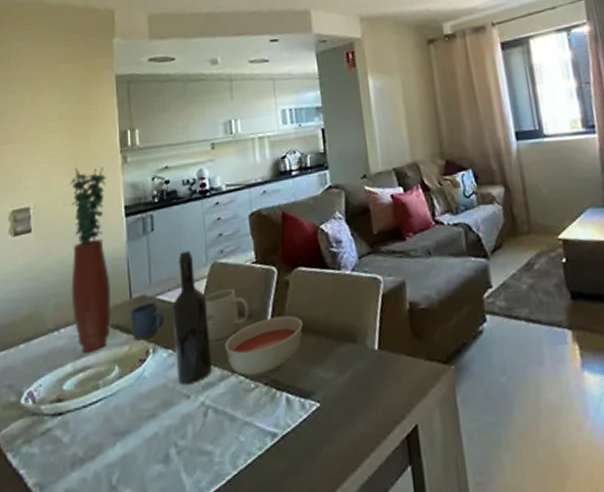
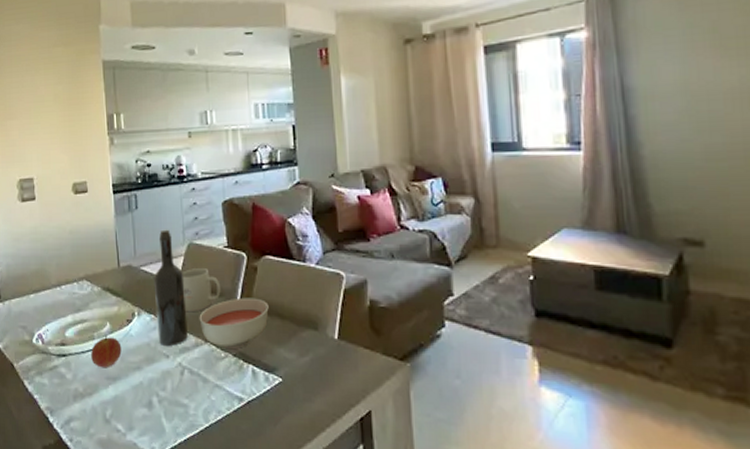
vase: present [70,167,111,353] -> none [66,145,102,308]
fruit: none [95,380,133,423] -> present [91,334,122,368]
mug: present [130,302,164,341] -> none [118,272,147,304]

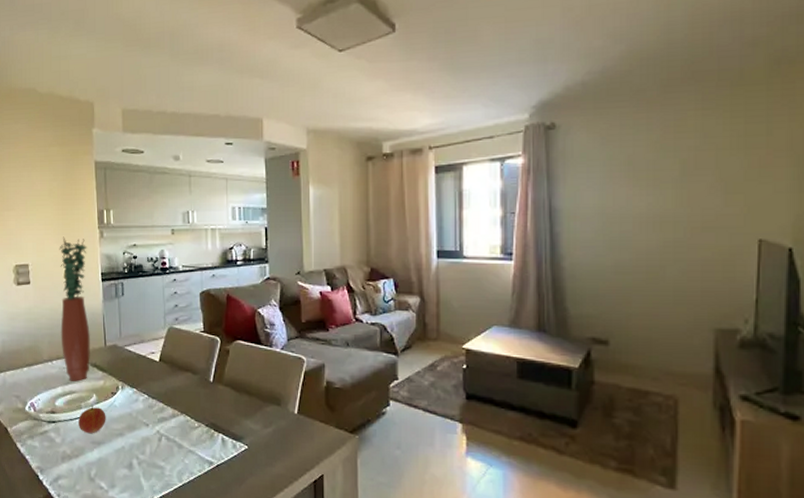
vase: none [66,145,102,308] -> present [59,236,90,382]
wine bottle: present [153,229,188,346] -> none [136,314,166,416]
mug: present [182,268,221,313] -> none [162,349,196,388]
bowl: present [199,297,269,350] -> none [176,376,238,421]

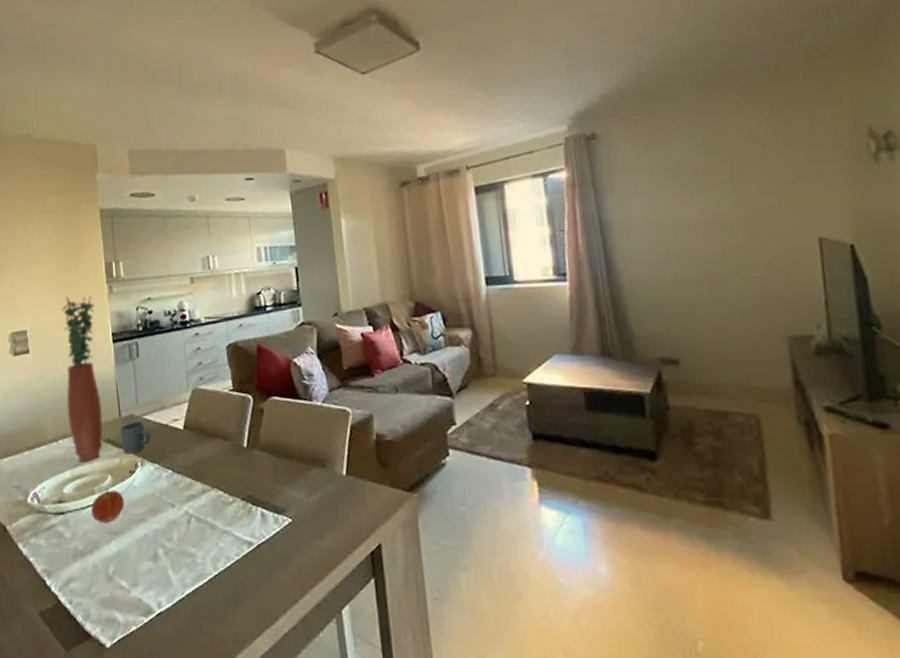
mug: none [105,351,131,379] -> present [119,421,151,455]

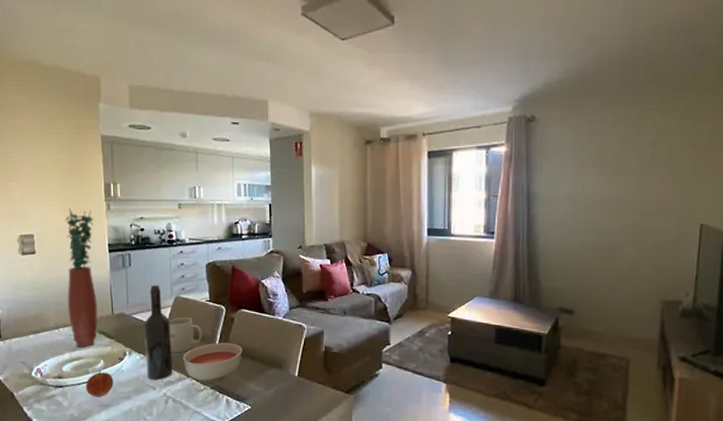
mug: present [119,421,151,455] -> none [112,319,138,345]
wine bottle: none [157,376,194,495] -> present [144,284,172,380]
mug: none [186,413,227,459] -> present [169,317,202,353]
bowl: none [205,439,277,494] -> present [183,342,242,384]

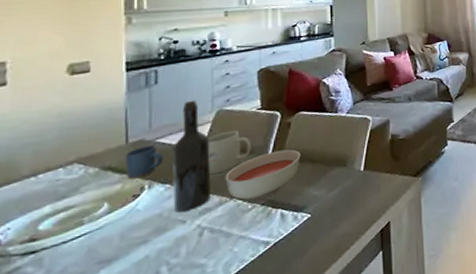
vase: present [65,208,97,348] -> none [54,26,106,195]
fruit: present [86,370,114,397] -> none [76,216,123,254]
mug: none [112,319,138,345] -> present [125,145,164,180]

